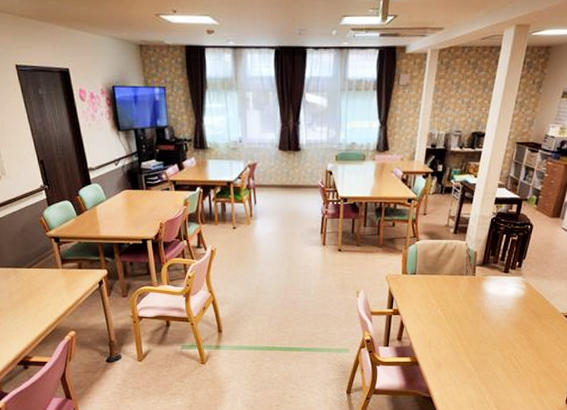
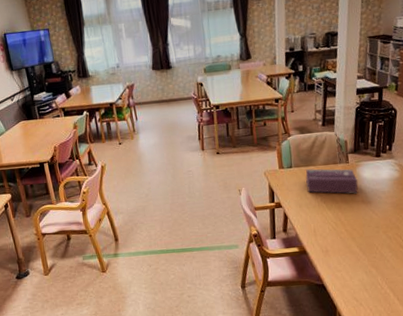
tissue box: none [428,278,482,308] -> present [305,169,358,194]

